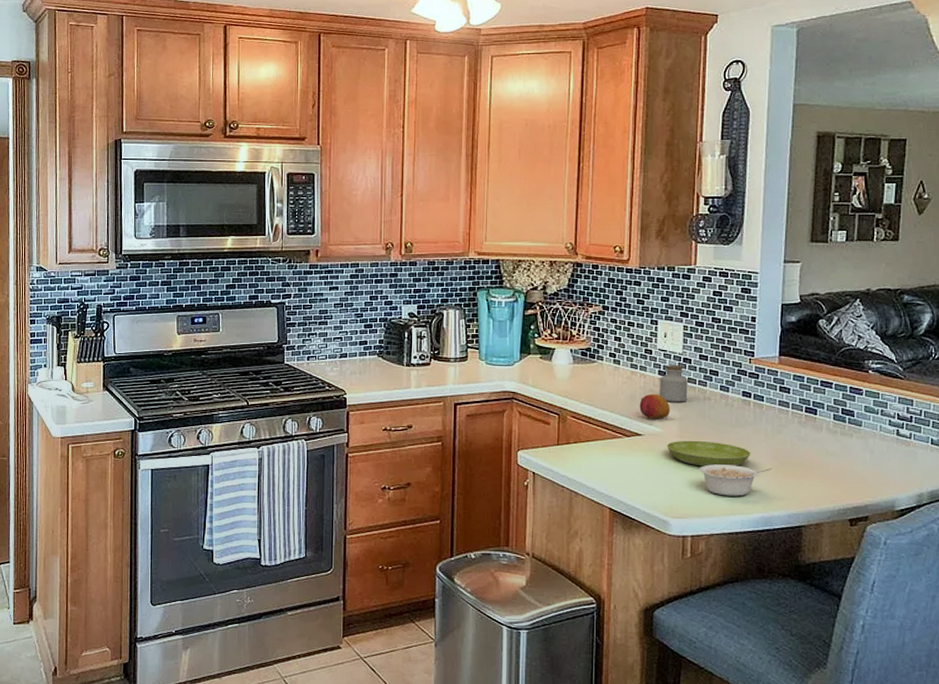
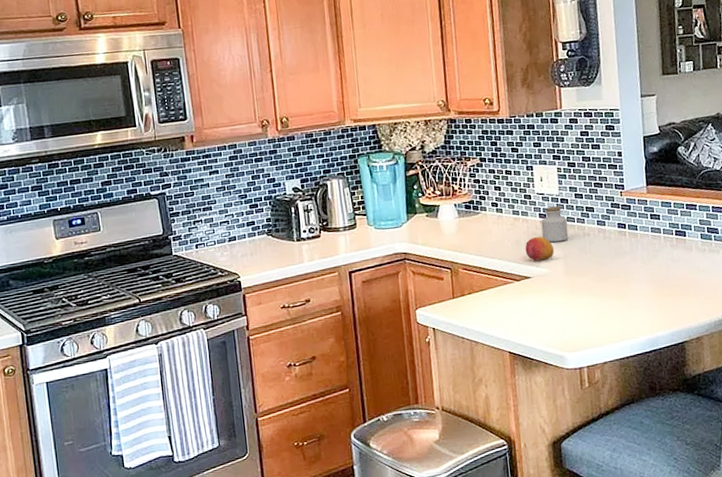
saucer: present [667,440,751,467] -> none [555,274,632,300]
legume: present [699,464,772,497] -> none [587,292,652,324]

